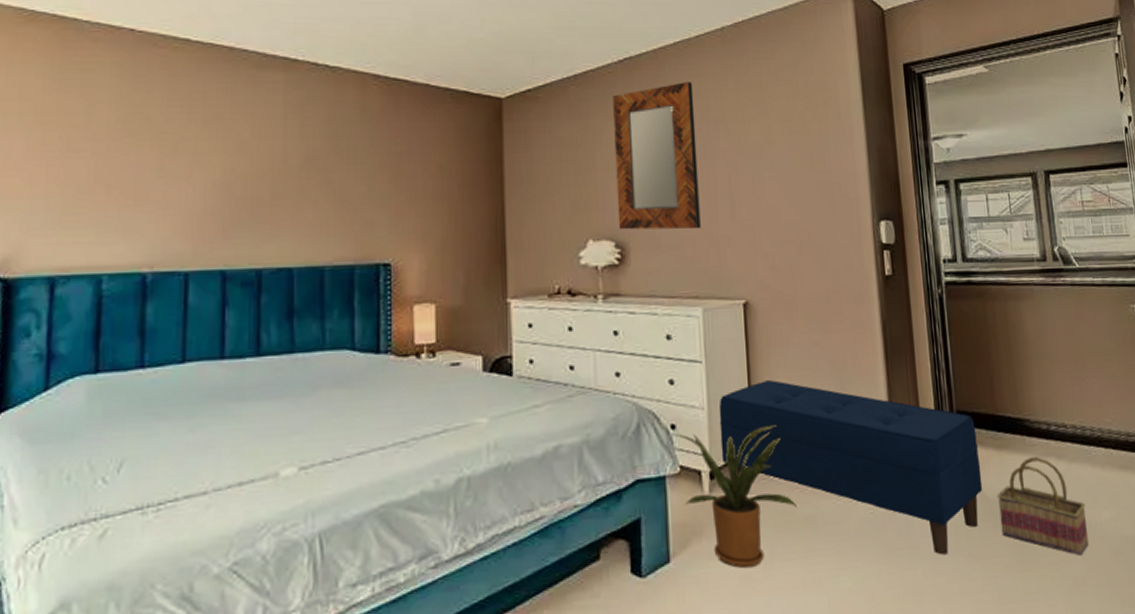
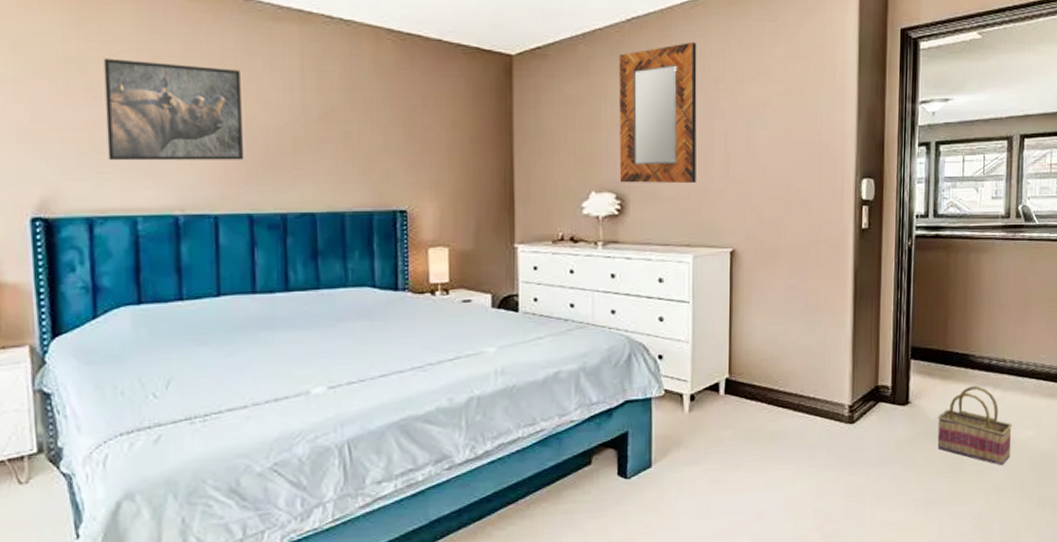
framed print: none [77,110,221,216] -> present [103,58,243,161]
house plant: present [670,425,797,569] -> none [657,357,764,473]
bench: present [719,380,983,555] -> none [701,319,927,464]

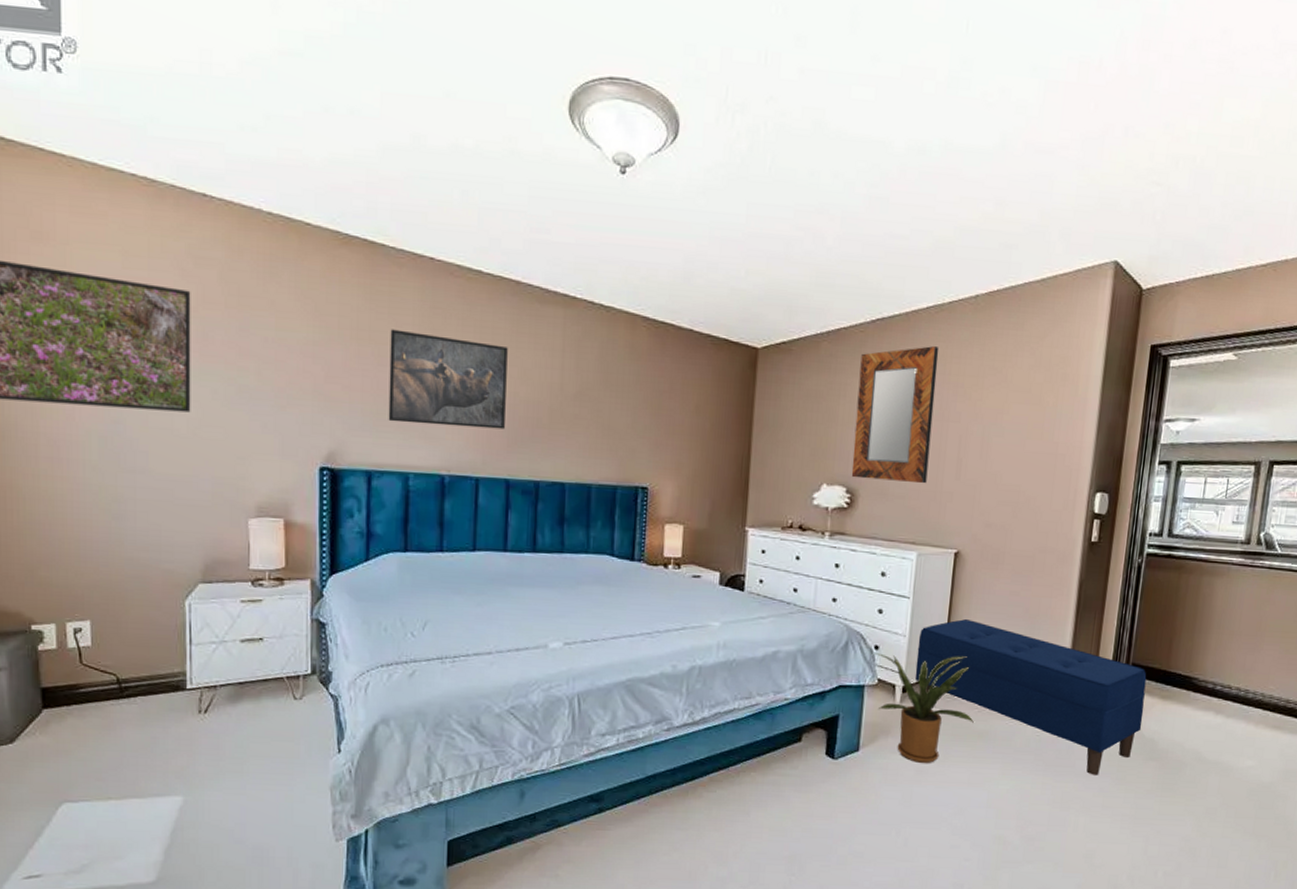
house plant: none [657,357,764,473] -> present [873,653,974,764]
bench: none [701,319,927,464] -> present [914,619,1147,775]
basket: present [937,386,1012,466] -> none [1150,709,1232,792]

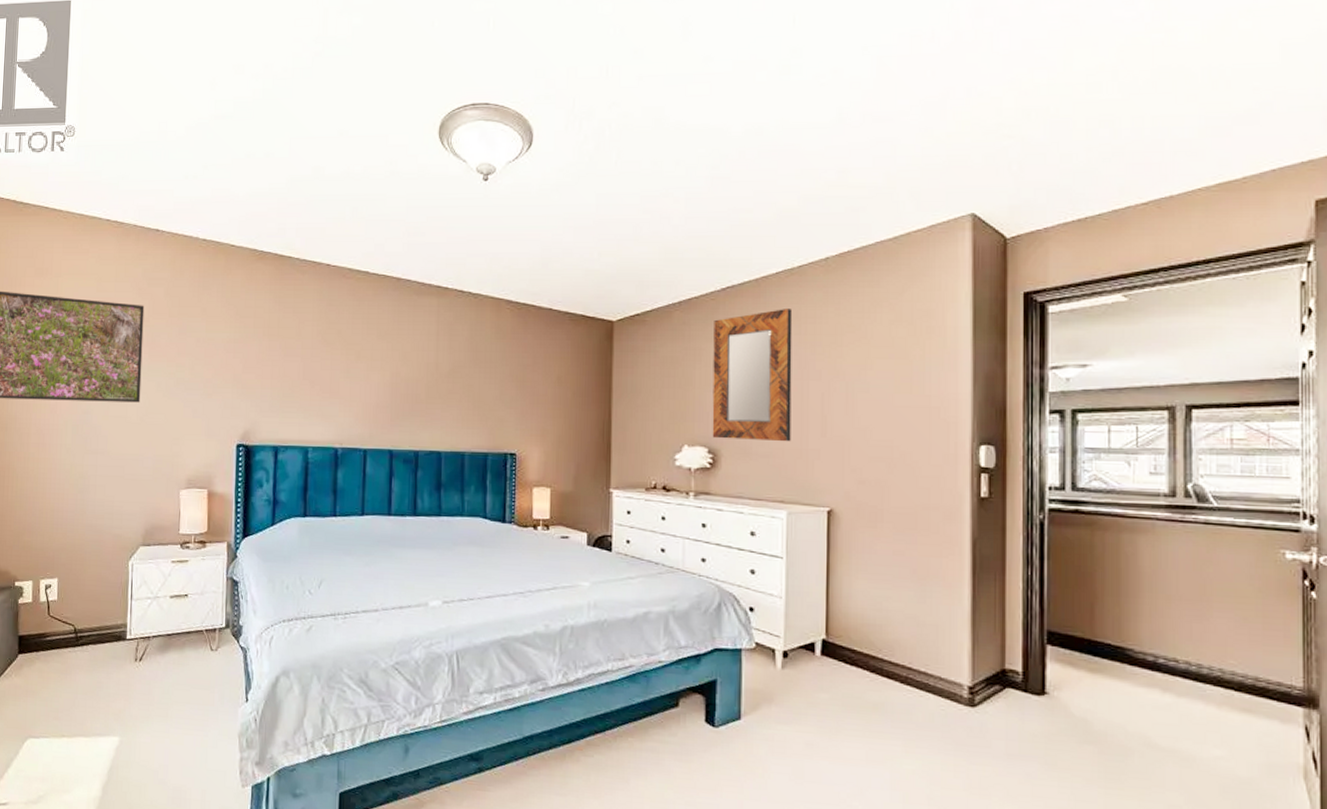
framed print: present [388,329,508,430] -> none [292,325,391,406]
house plant: present [873,653,974,764] -> none [748,615,866,737]
bench: present [914,619,1147,775] -> none [795,580,1069,759]

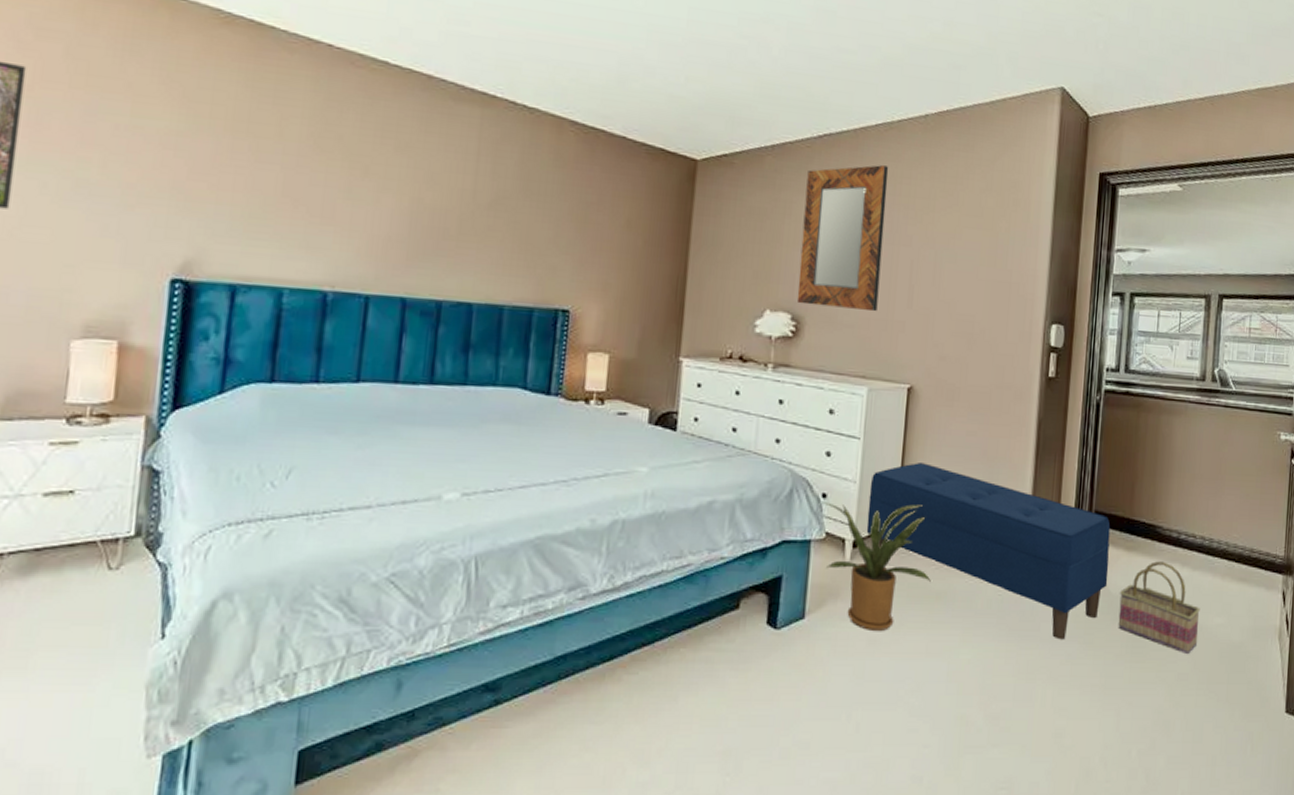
house plant: none [748,615,866,737] -> present [820,502,931,632]
bench: none [795,580,1069,759] -> present [866,463,1111,640]
basket: none [1084,685,1191,786] -> present [1118,561,1200,655]

